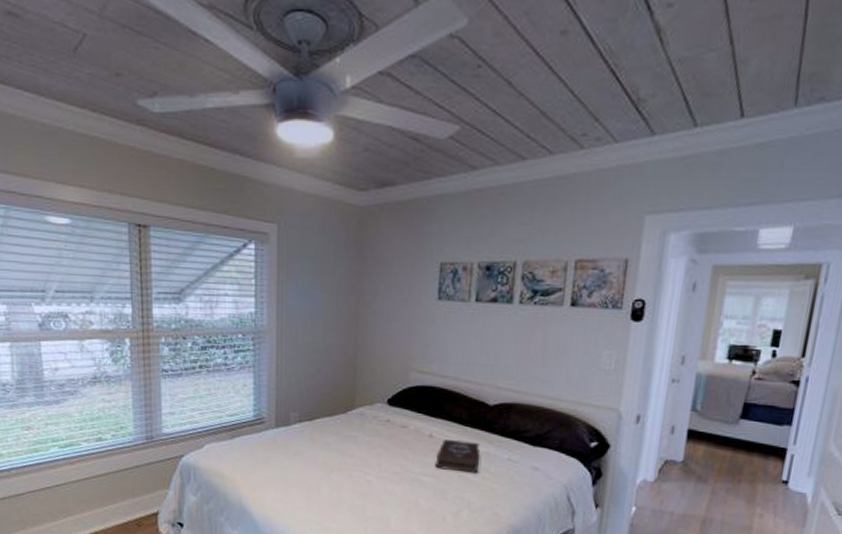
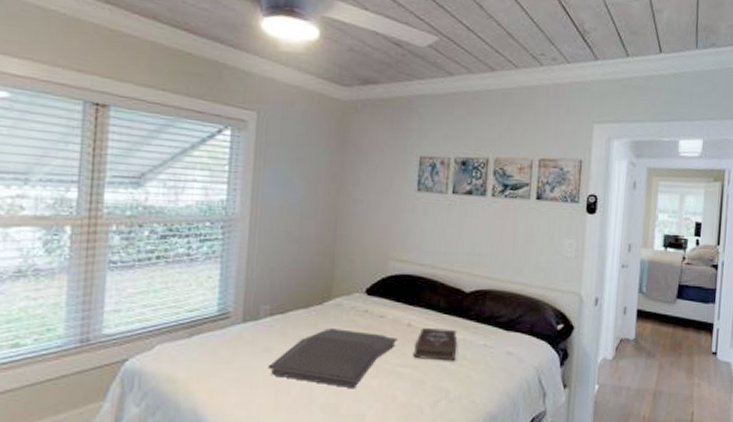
serving tray: none [300,436,420,494] -> present [268,328,398,389]

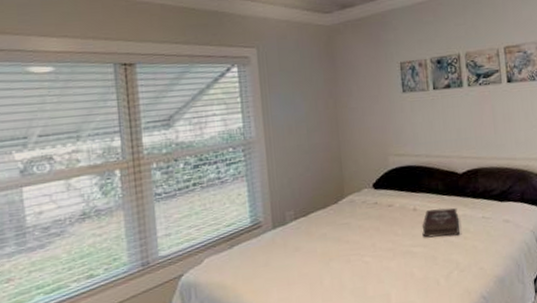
serving tray: present [268,328,398,389] -> none [300,221,407,273]

